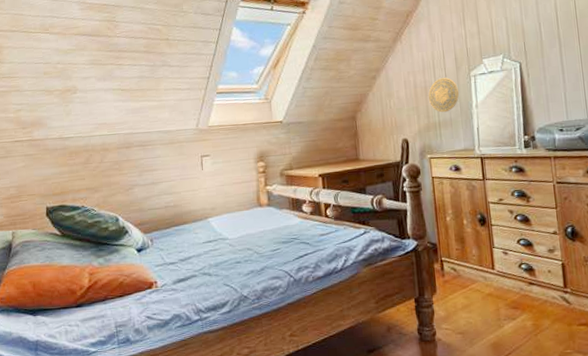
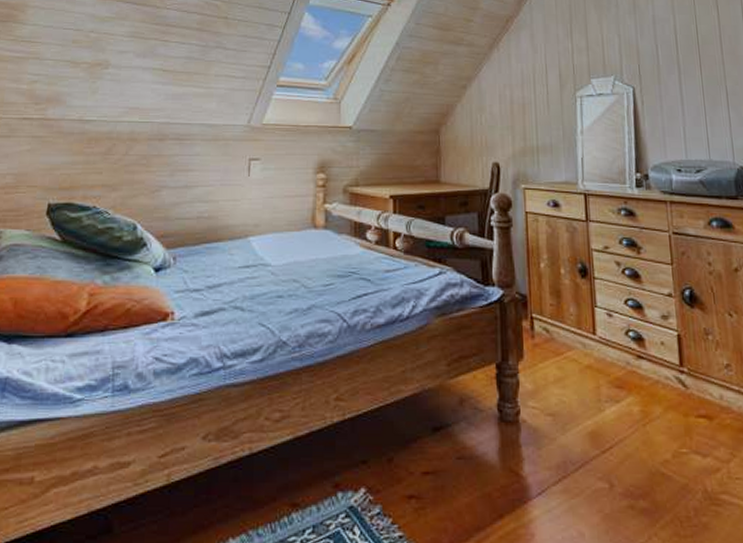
decorative plate: present [428,77,460,113] -> none [527,96,563,136]

